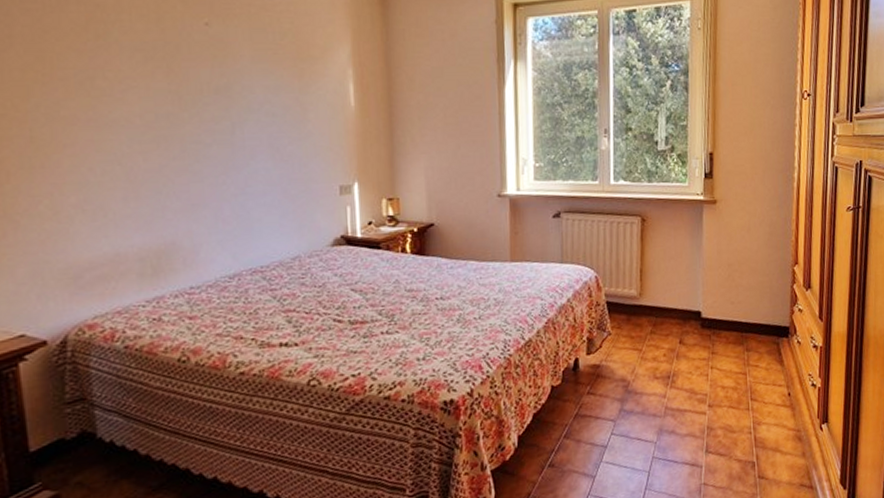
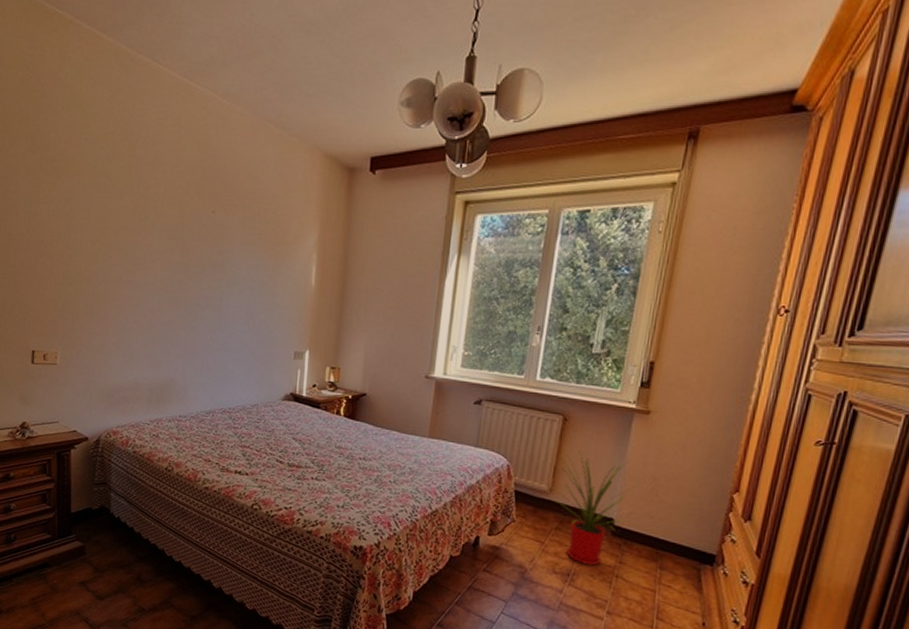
house plant: none [641,249,721,363] -> present [550,450,644,566]

